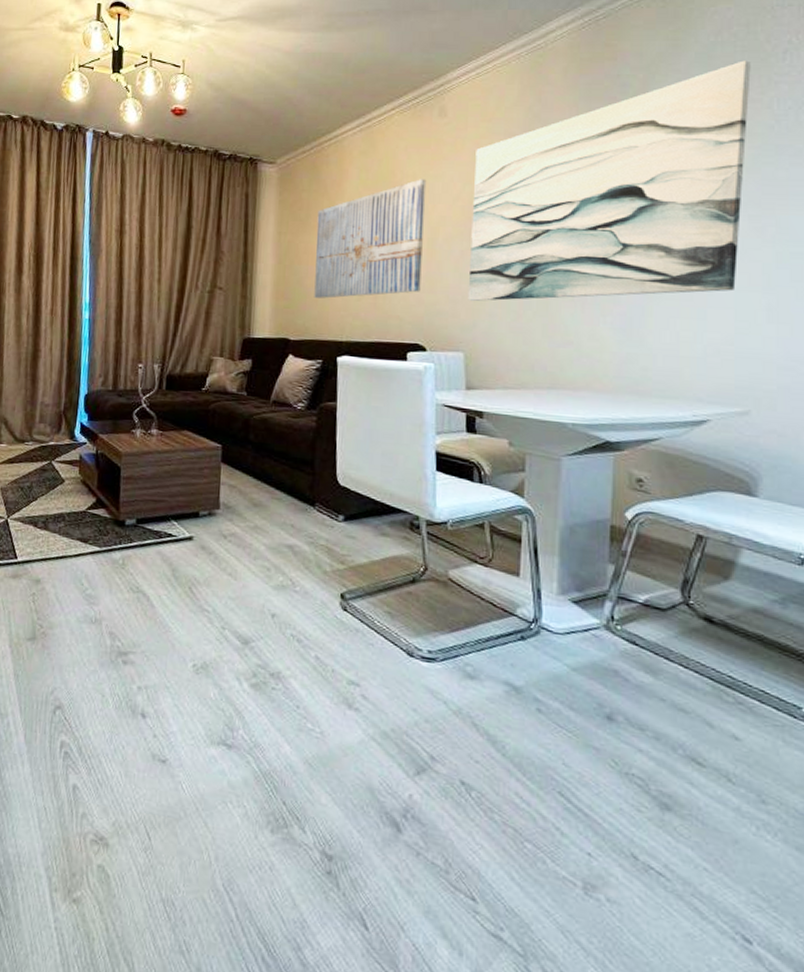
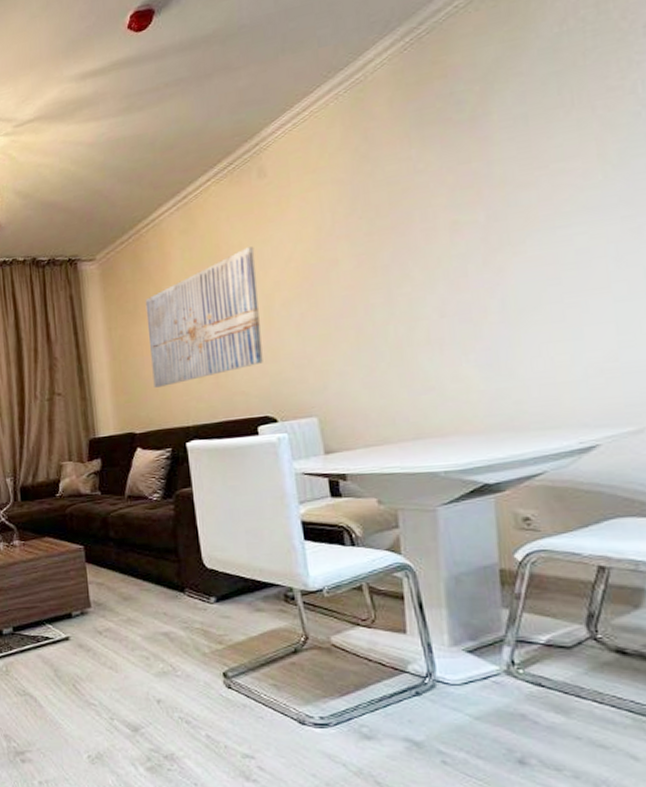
wall art: present [467,60,751,301] -> none [303,45,614,363]

